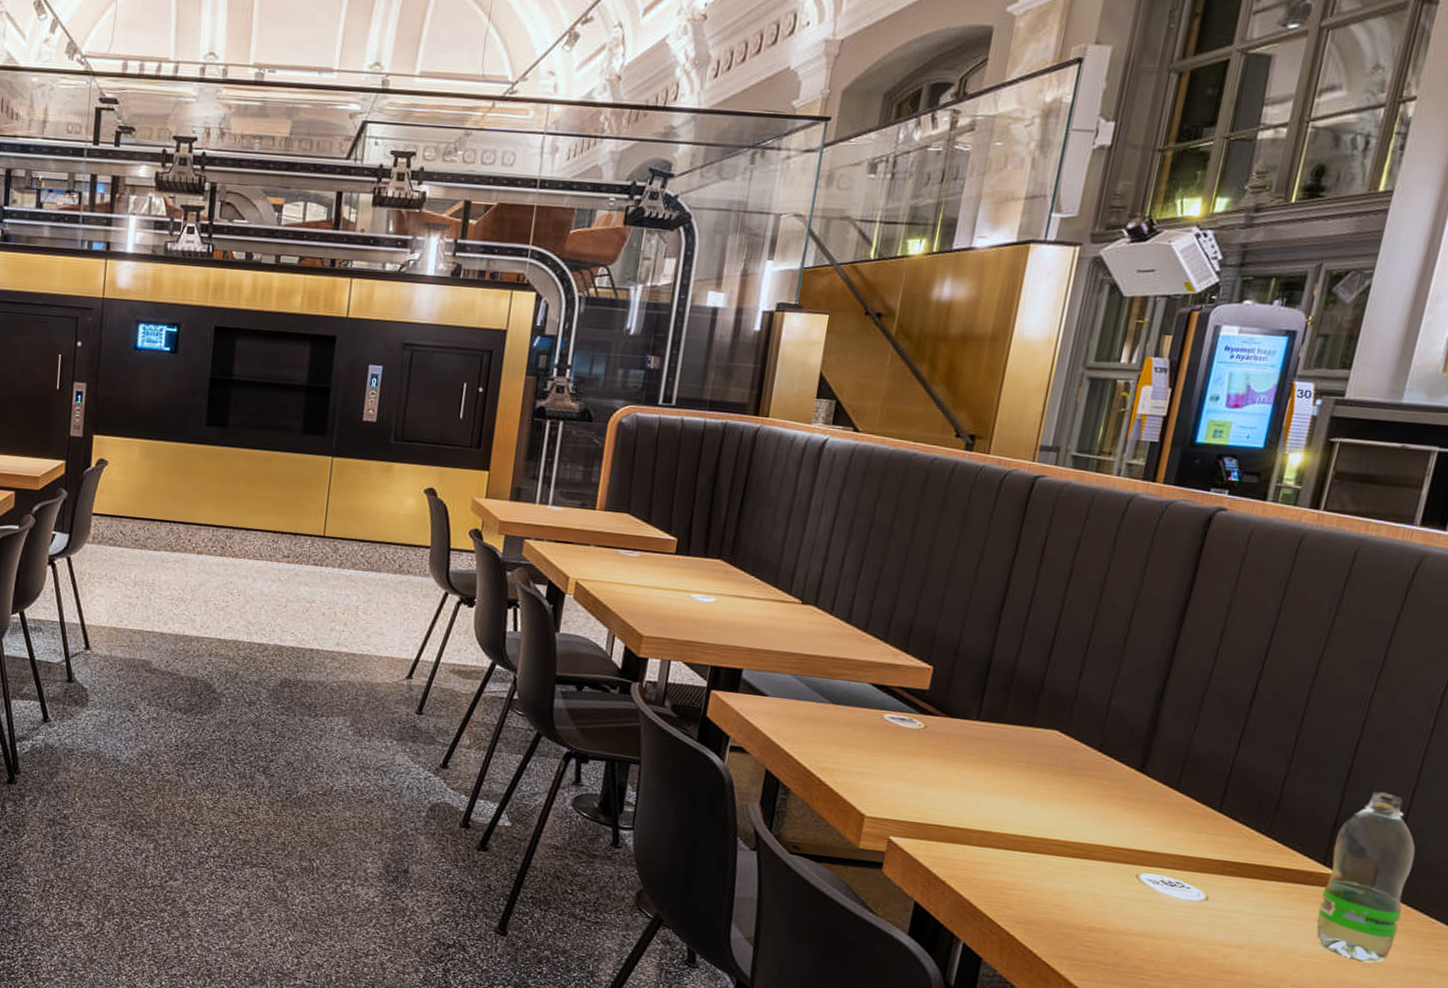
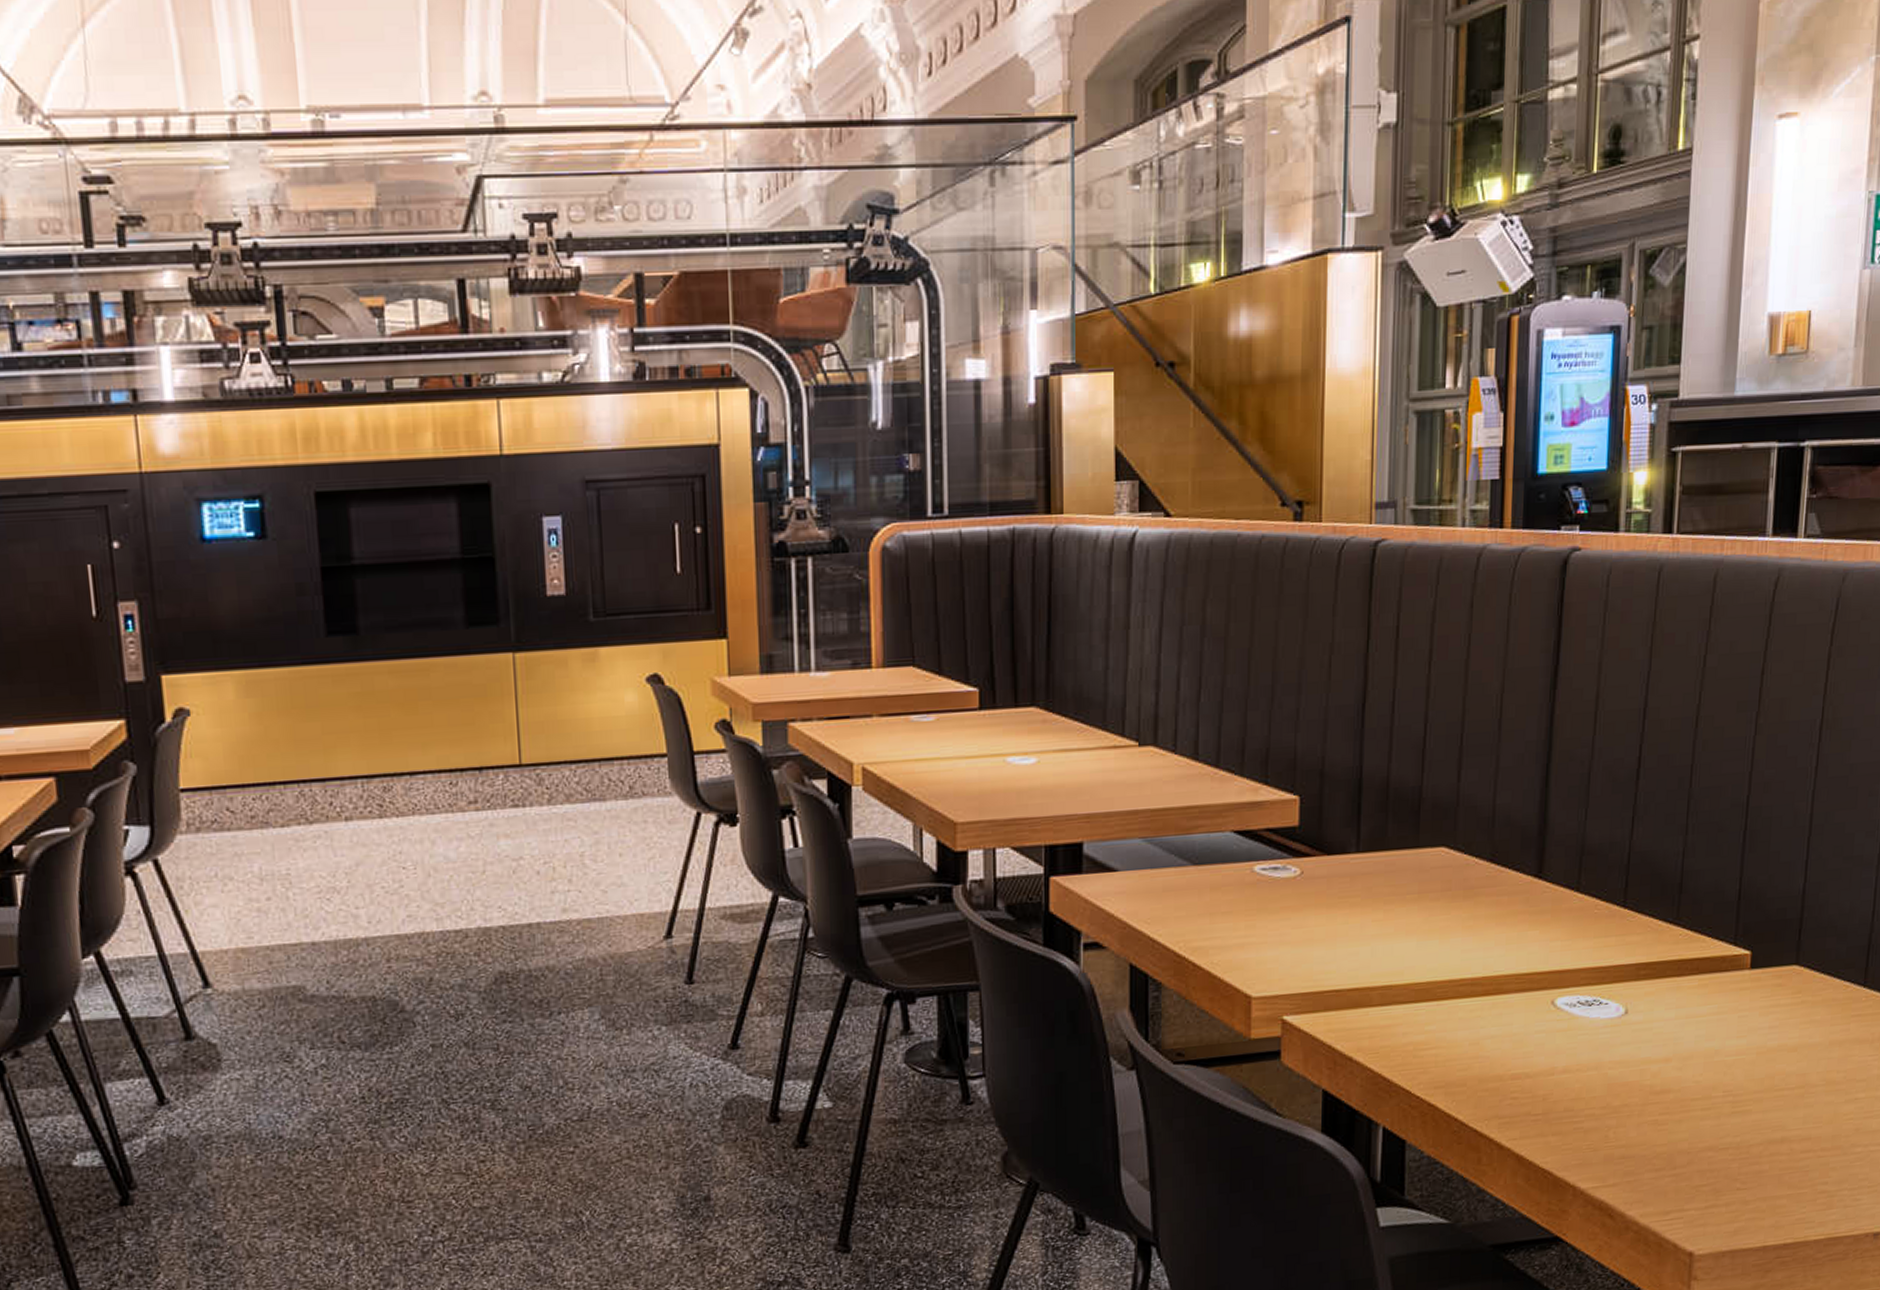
bottle: present [1316,791,1416,964] -> none [1737,848,1820,1048]

